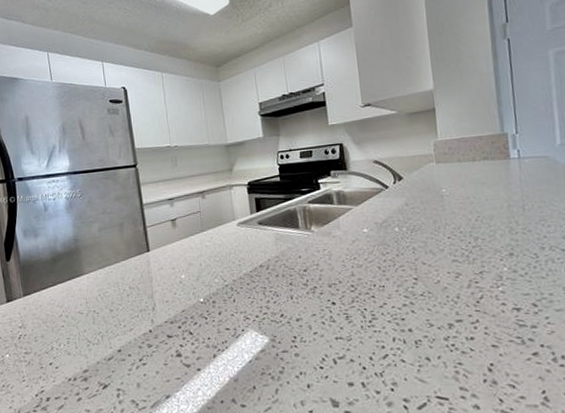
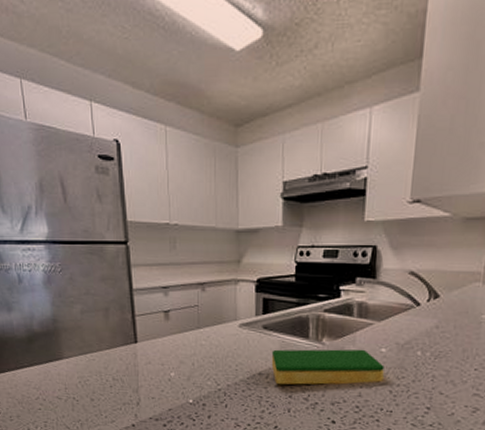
dish sponge: none [268,232,371,273] -> present [271,349,384,385]

